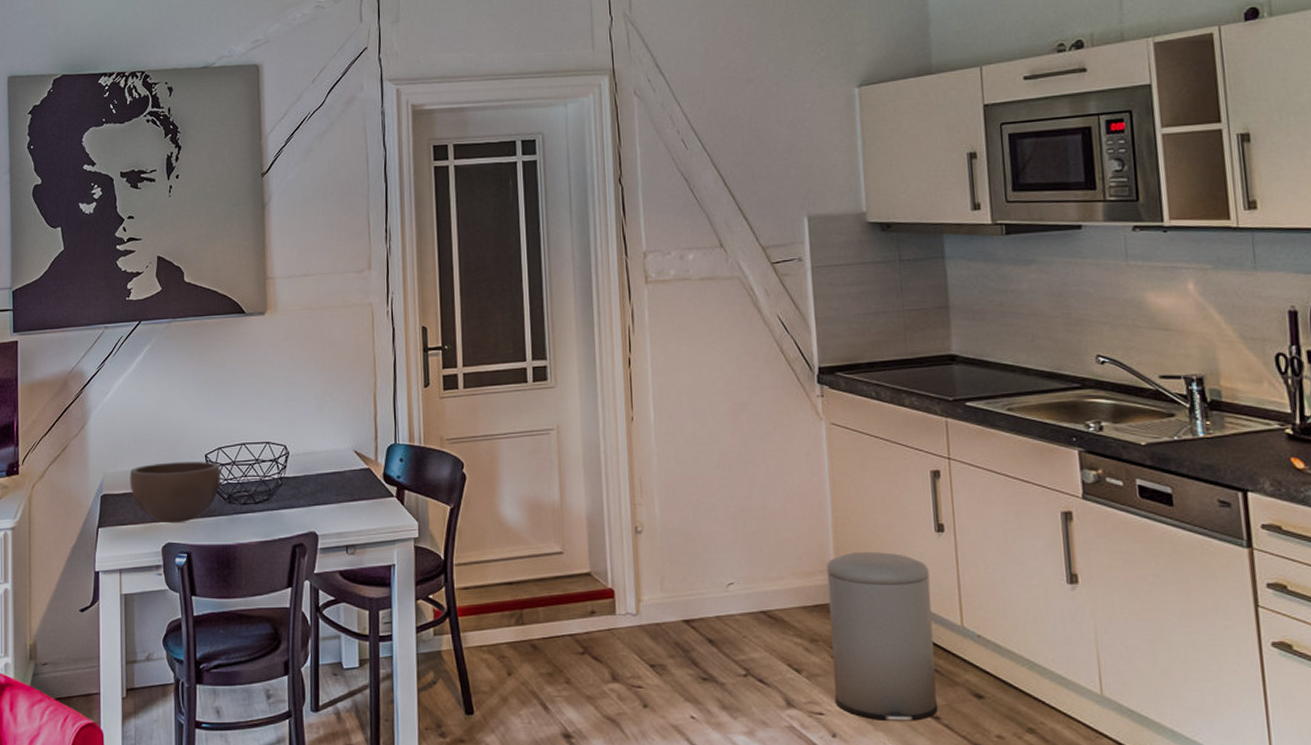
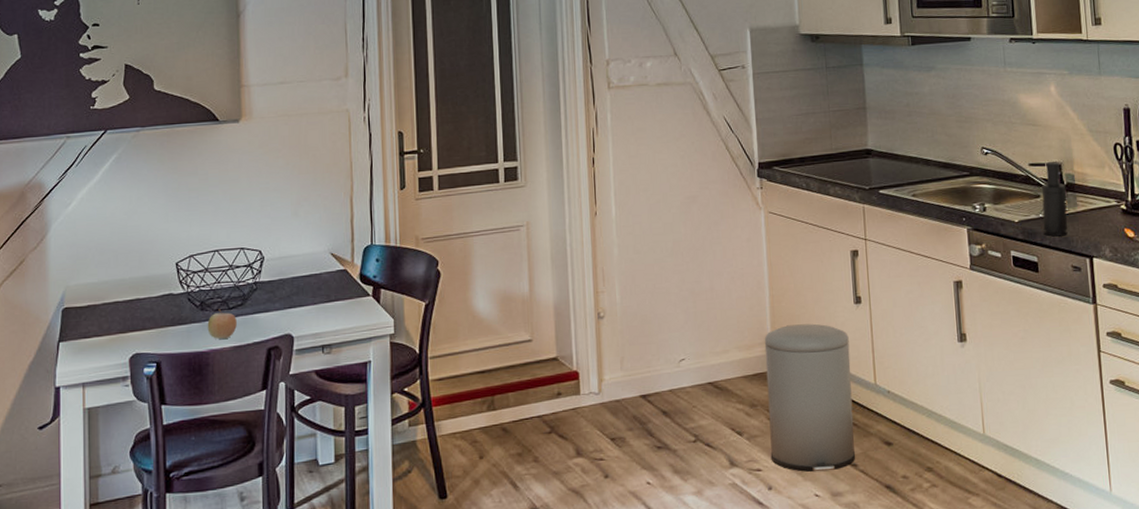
bowl: present [129,461,221,524] -> none [94,269,193,334]
fruit: none [235,503,263,533] -> present [207,309,237,339]
soap dispenser: none [1176,374,1213,464] -> present [1041,162,1068,237]

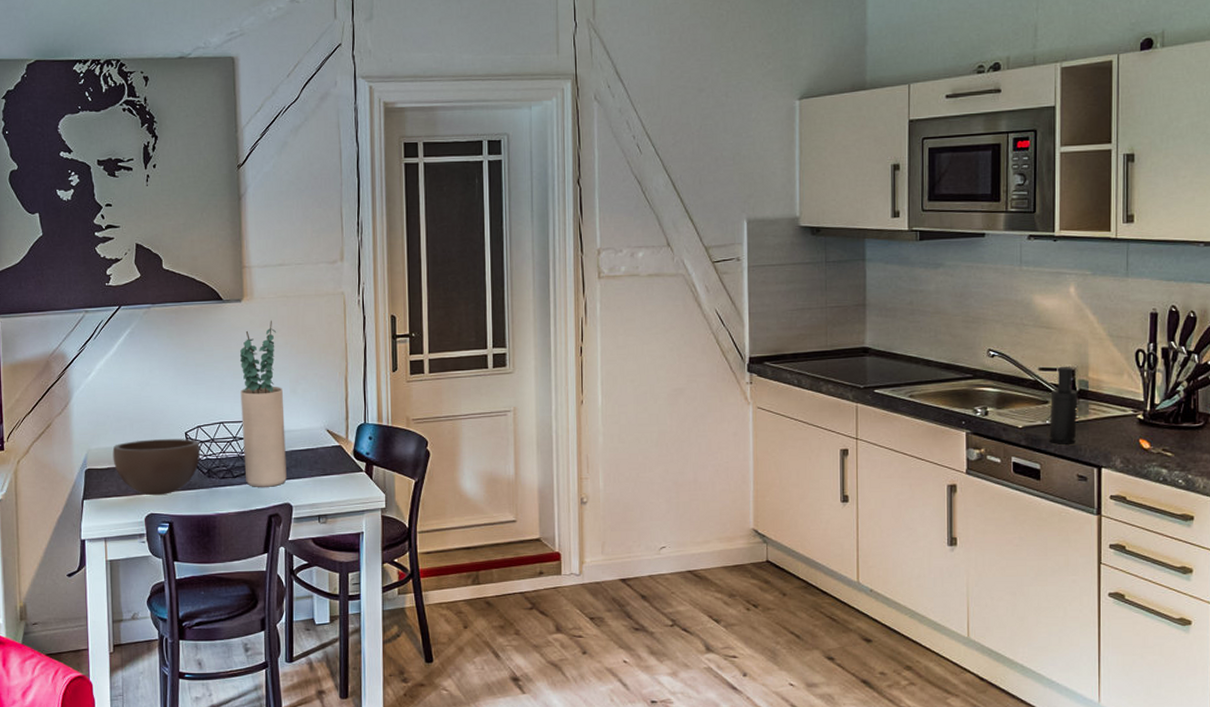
bowl: none [94,269,193,334] -> present [112,439,201,496]
fruit: present [207,309,237,339] -> none [214,477,241,504]
vase: none [237,140,288,319] -> present [239,320,287,487]
pedal bin: present [764,323,856,472] -> none [746,519,834,662]

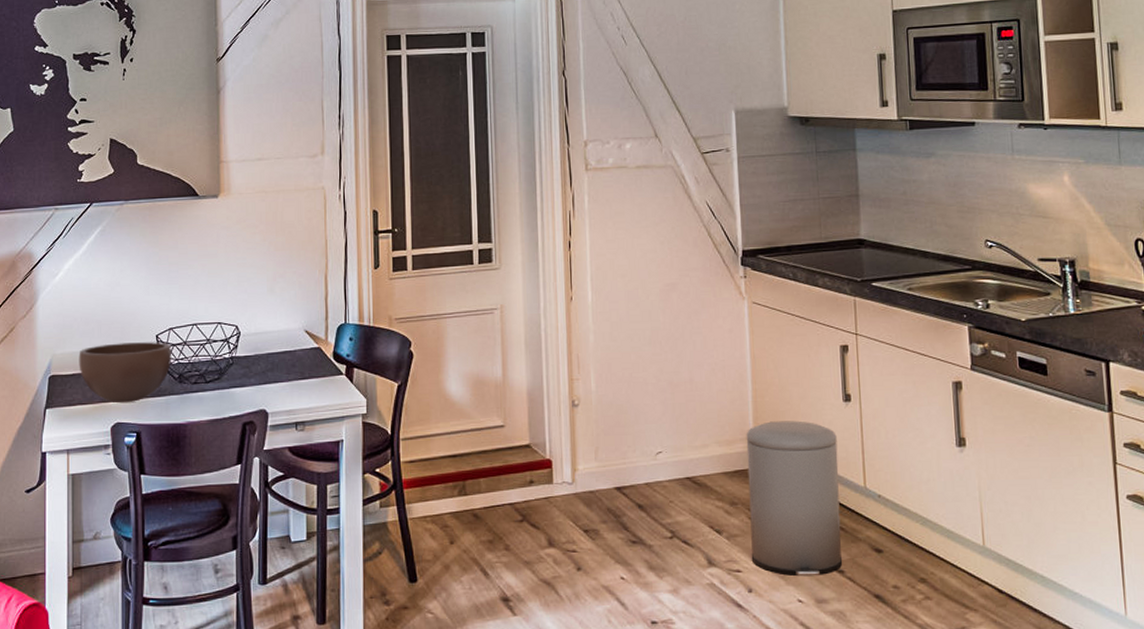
vase: present [239,320,287,487] -> none [215,216,262,393]
pedal bin: none [746,519,834,662] -> present [746,421,843,576]
soap dispenser: present [1049,367,1078,444] -> none [1052,257,1081,338]

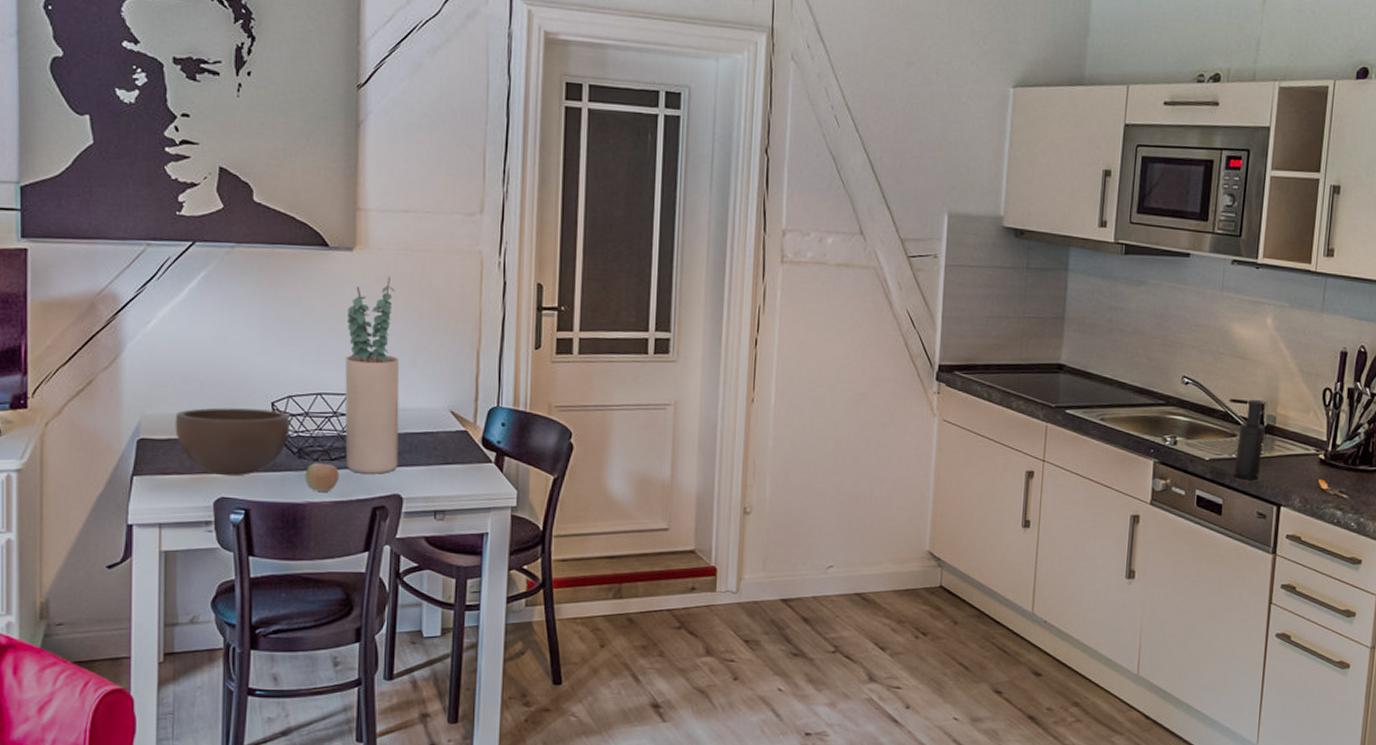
fruit: none [185,382,213,412] -> present [305,459,339,492]
vase: none [215,216,262,393] -> present [344,276,400,474]
pedal bin: present [746,421,843,576] -> none [912,542,1011,695]
soap dispenser: none [1052,257,1081,338] -> present [1234,400,1266,480]

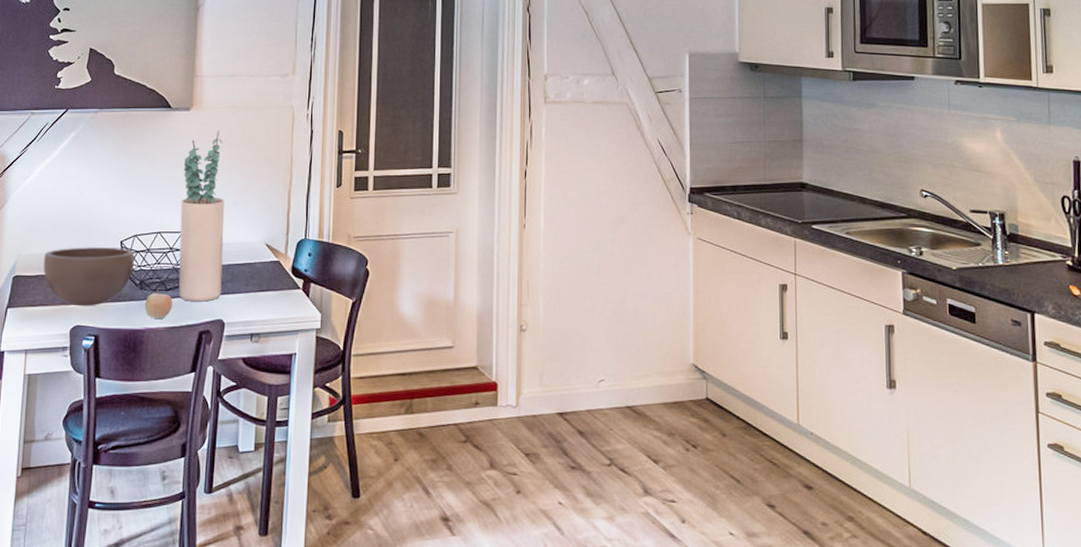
soap dispenser: present [1234,400,1266,480] -> none [982,210,1009,288]

